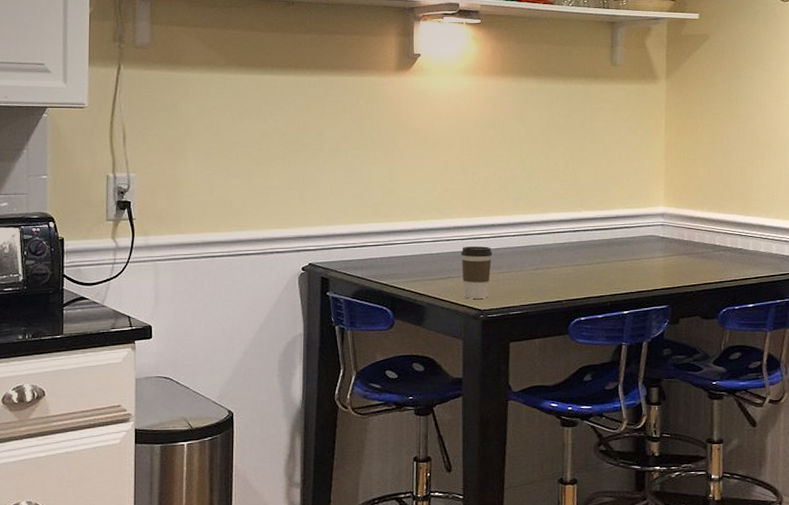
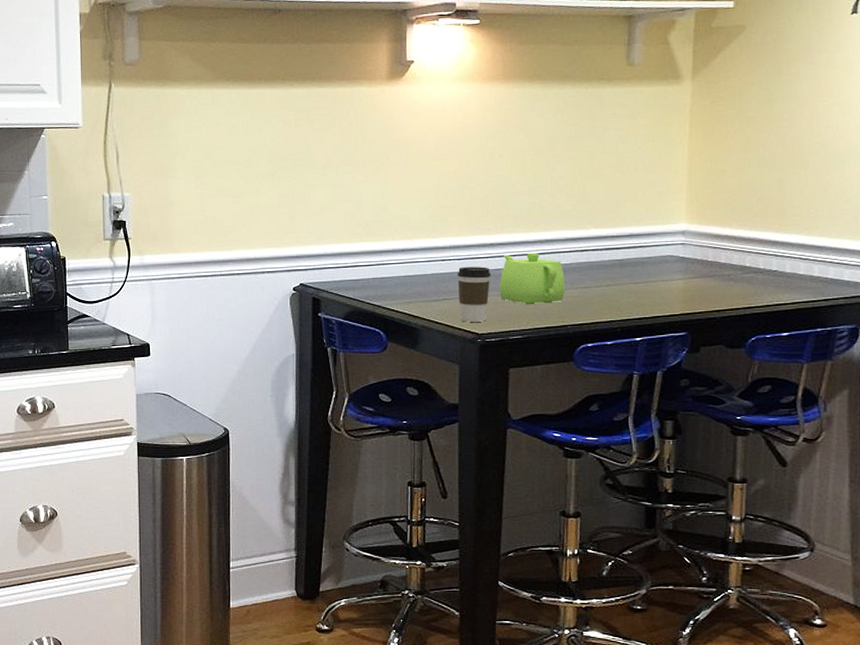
teapot: none [500,233,560,282] -> present [500,253,565,305]

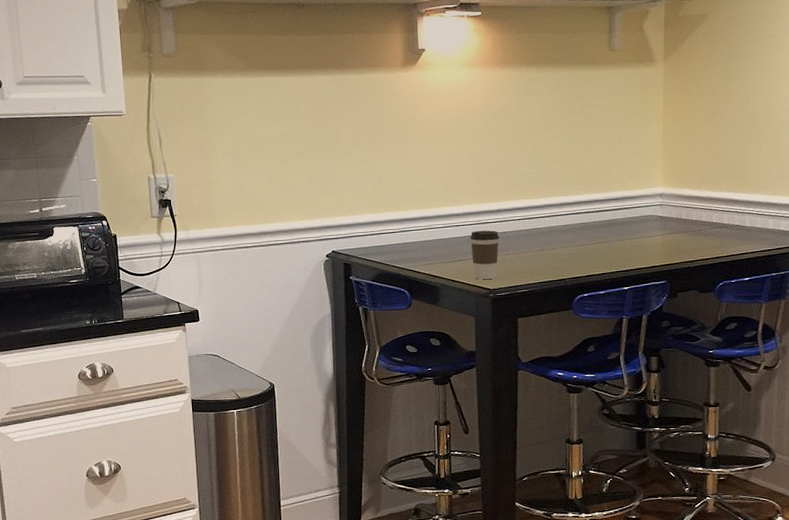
teapot: present [500,253,565,305] -> none [507,217,563,263]

